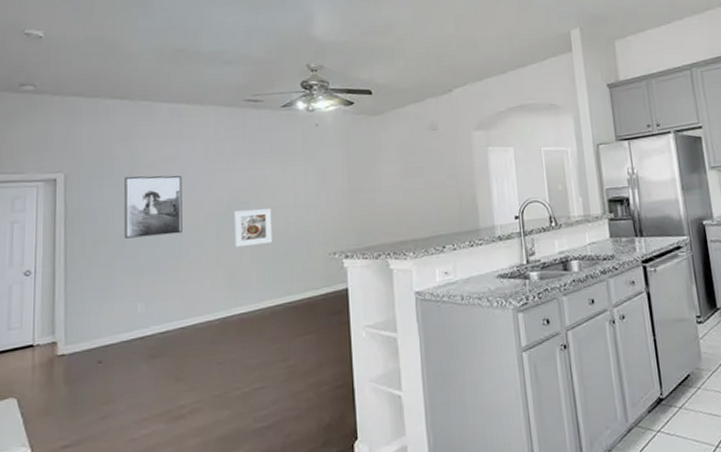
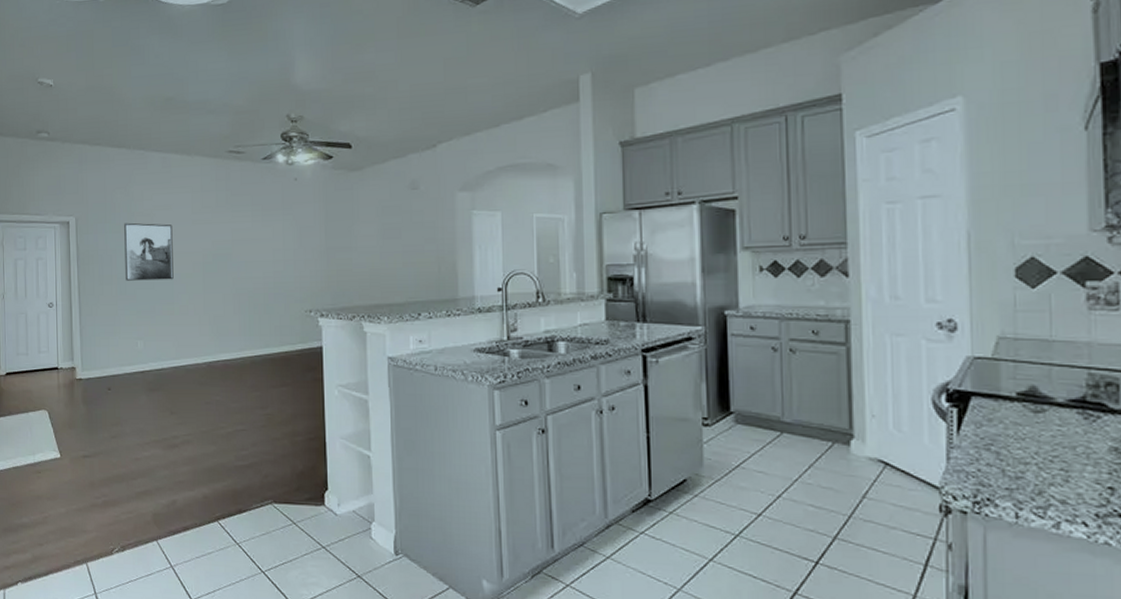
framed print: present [234,208,273,248] -> none [218,261,253,298]

